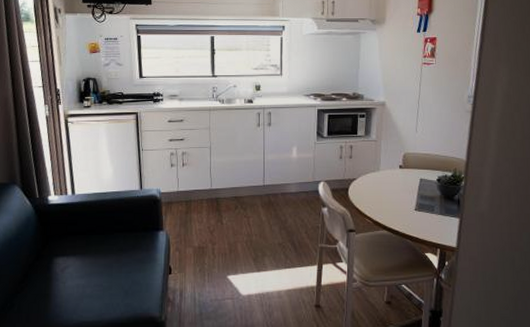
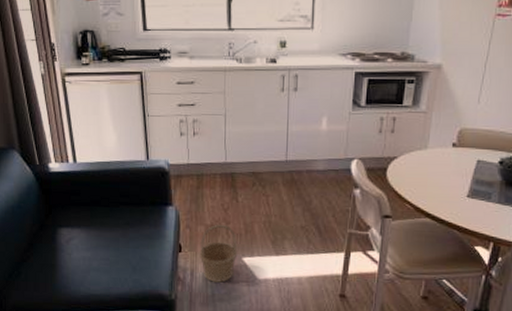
basket: none [188,246,223,301] -> present [199,225,238,283]

